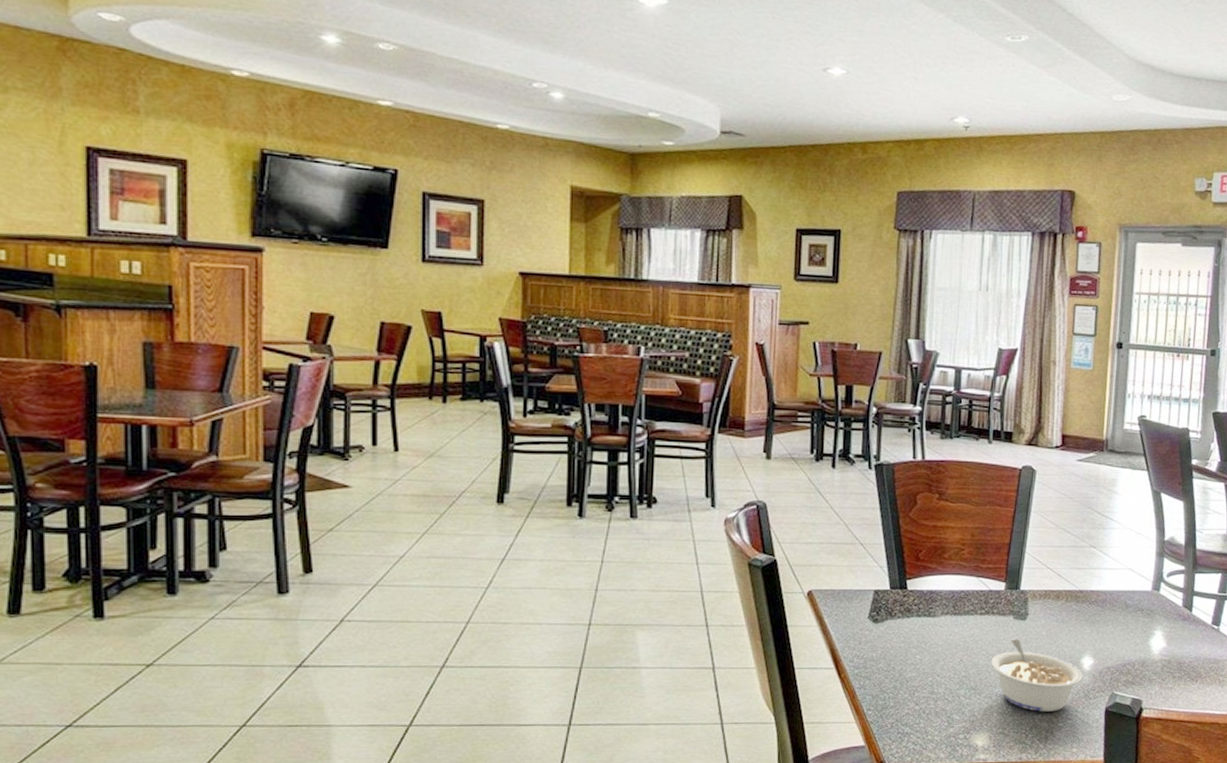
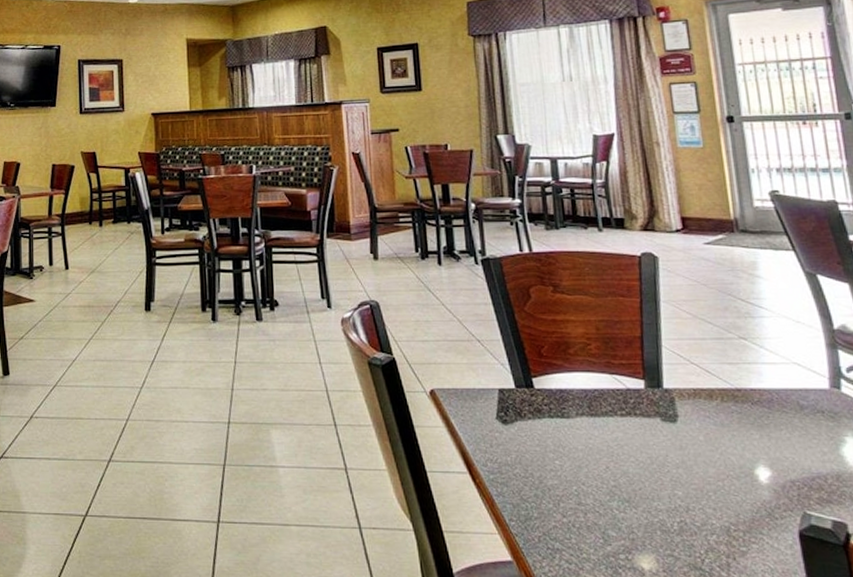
legume: present [991,639,1083,712] -> none [643,444,762,532]

